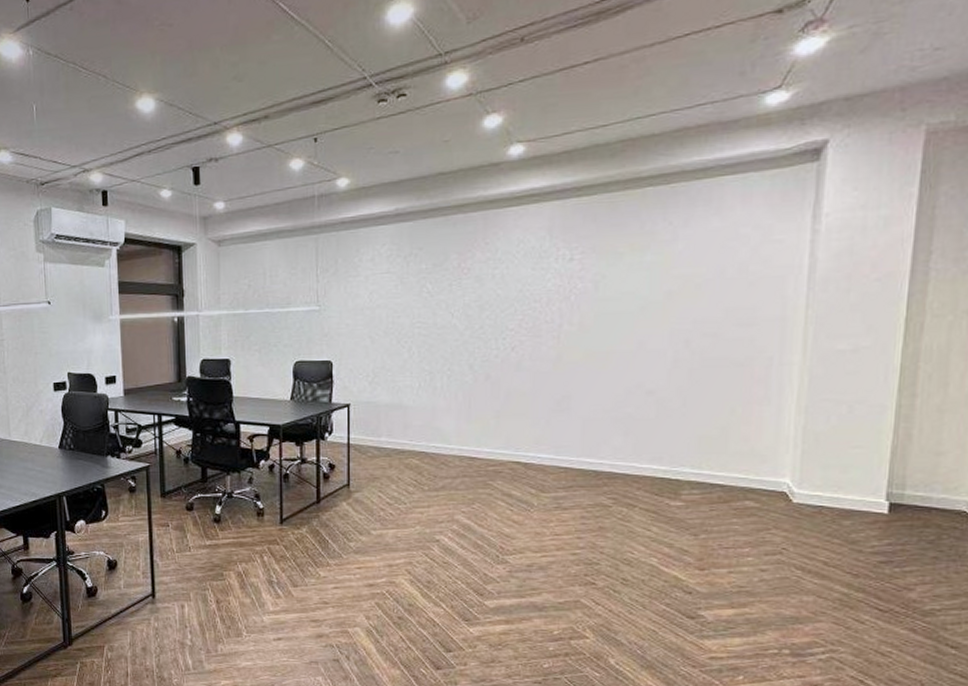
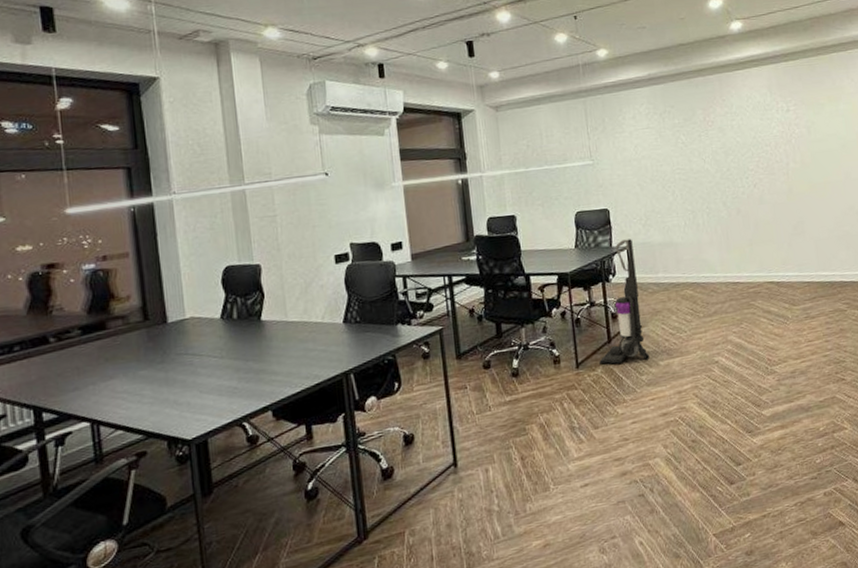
vacuum cleaner: none [305,396,360,526] -> present [599,239,649,364]

